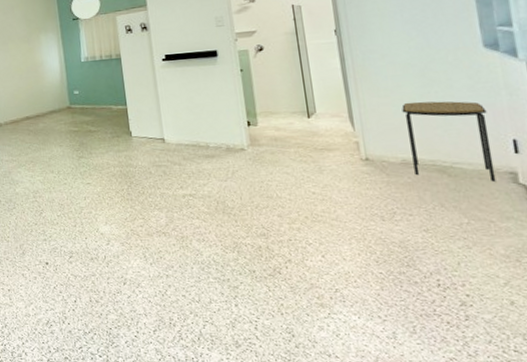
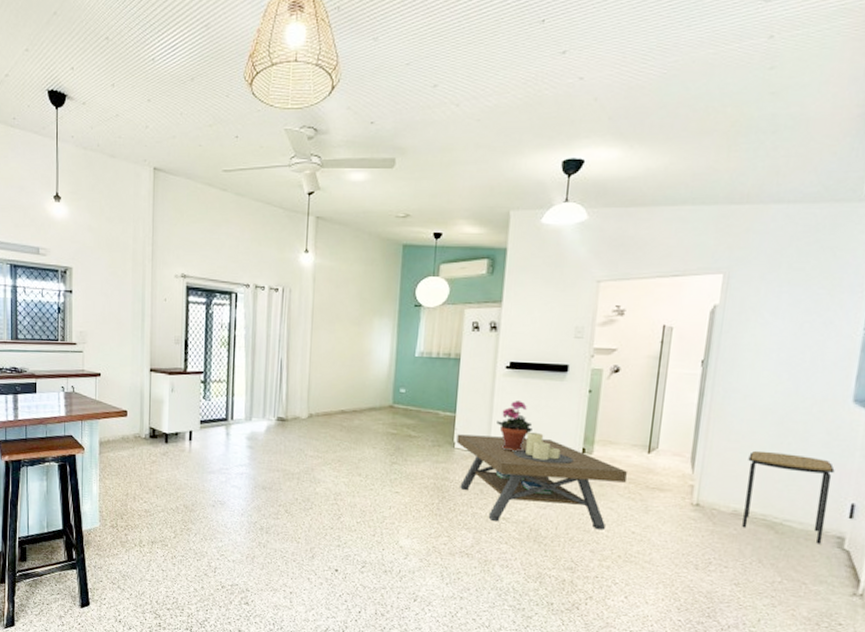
coffee table: none [132,112,294,198] -> present [456,432,627,530]
potted plant: none [165,87,198,133] -> present [497,401,533,452]

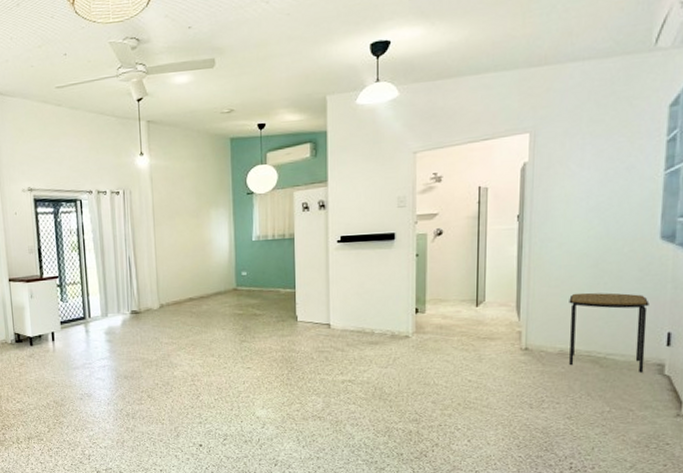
coffee table: present [456,432,627,530] -> none [299,298,458,384]
potted plant: present [497,401,533,452] -> none [334,271,367,319]

